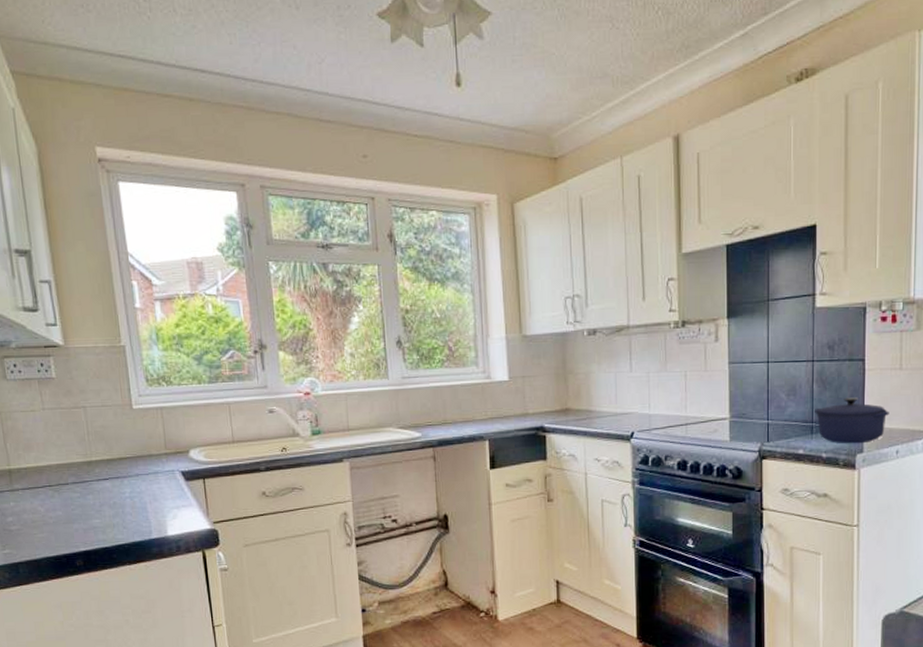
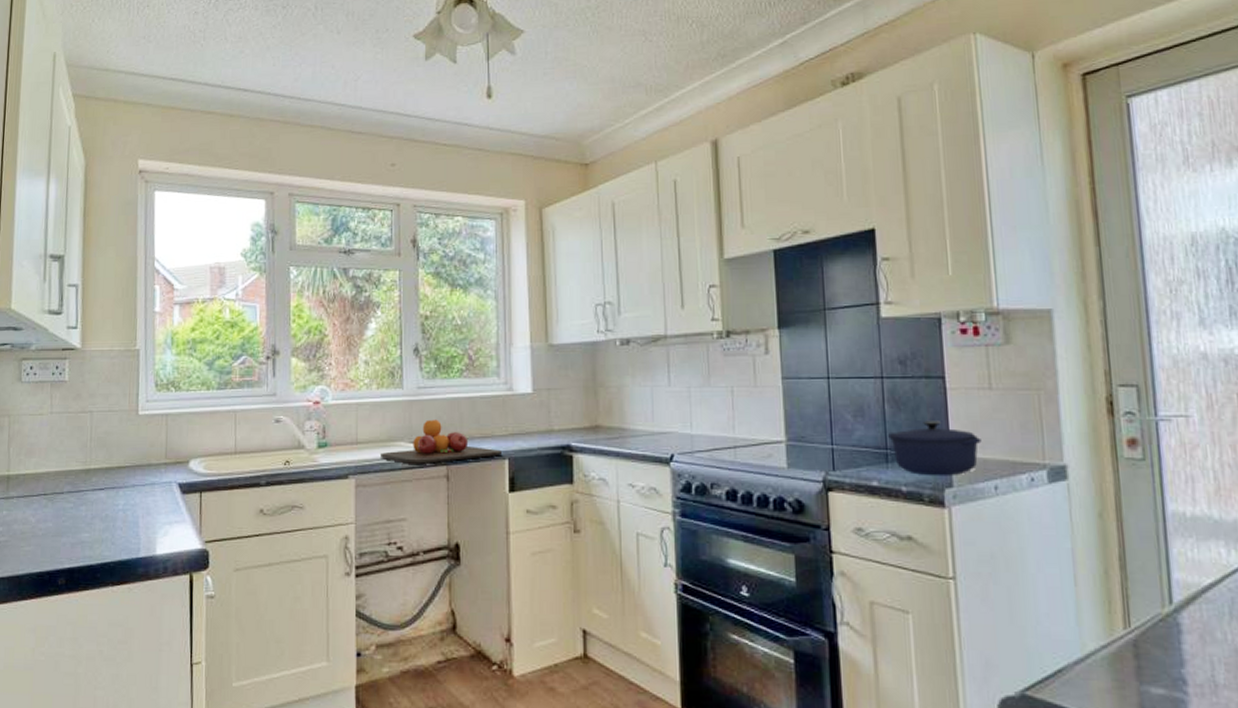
chopping board: none [372,406,482,447] -> present [381,419,501,464]

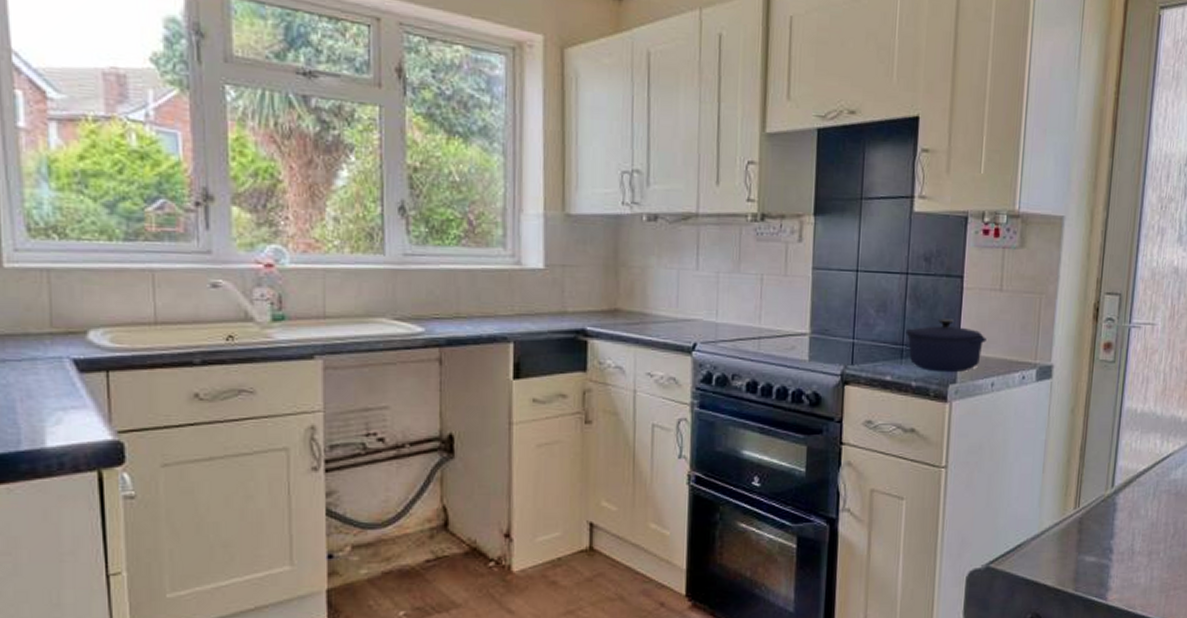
chopping board: present [381,419,501,464] -> none [356,293,506,345]

